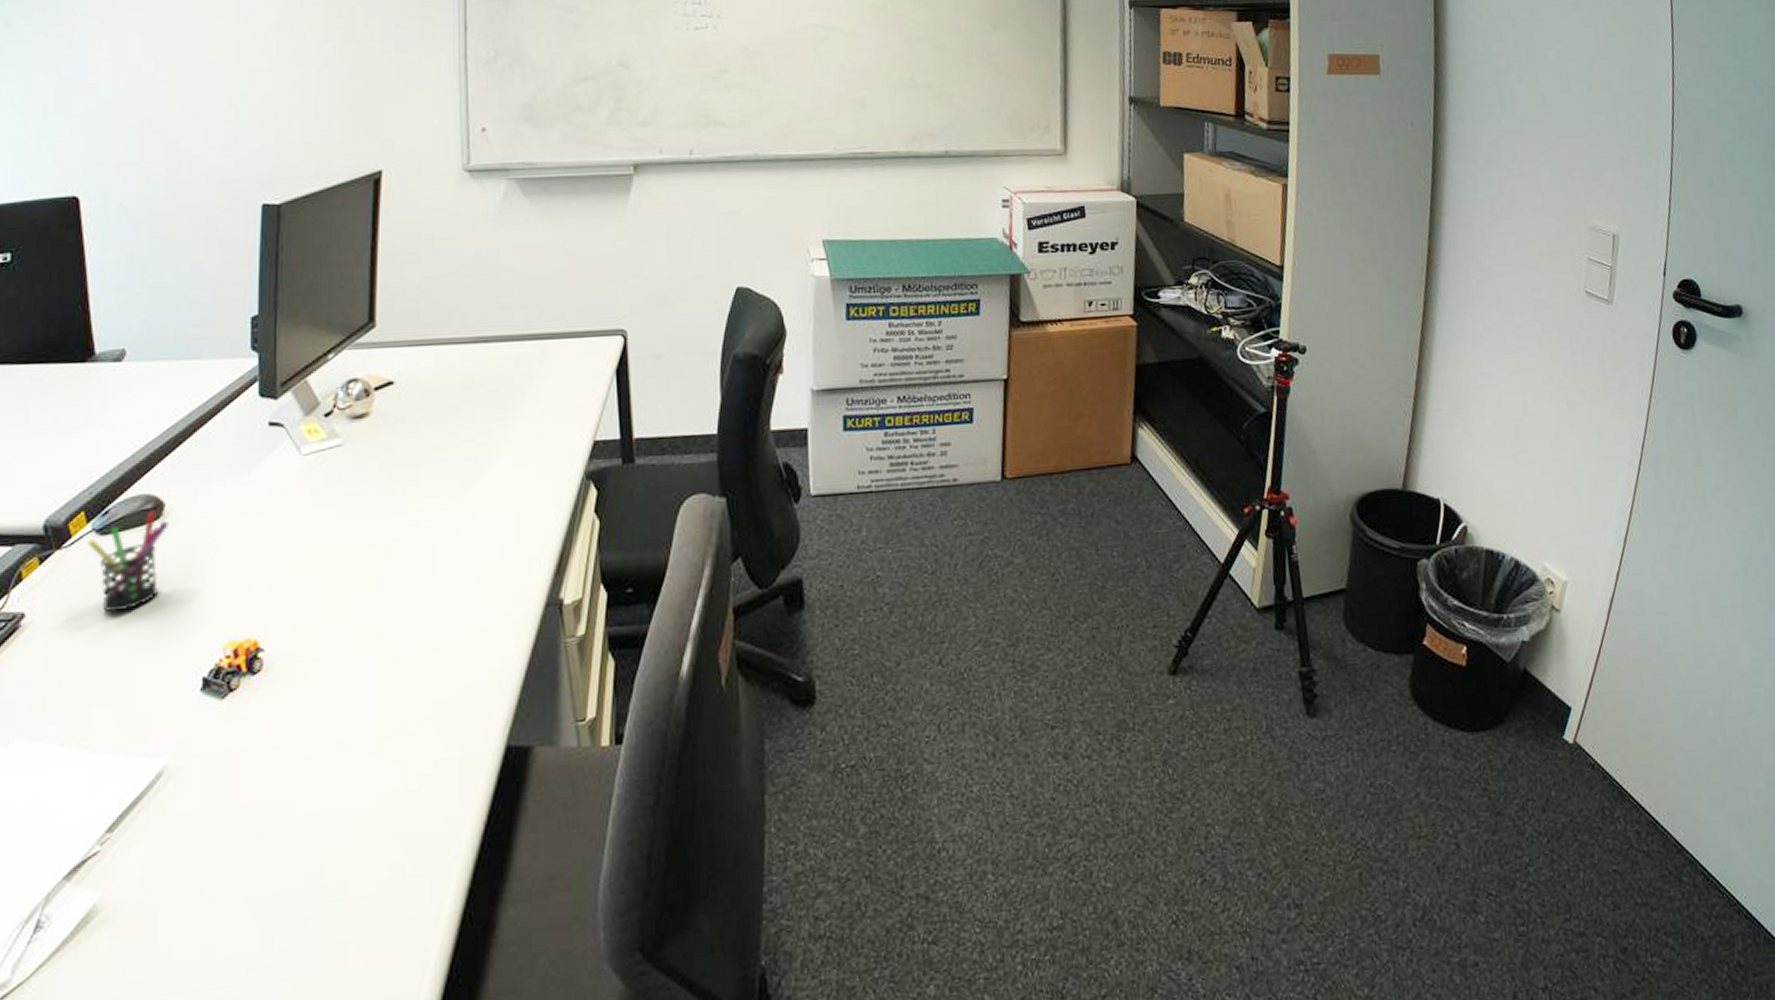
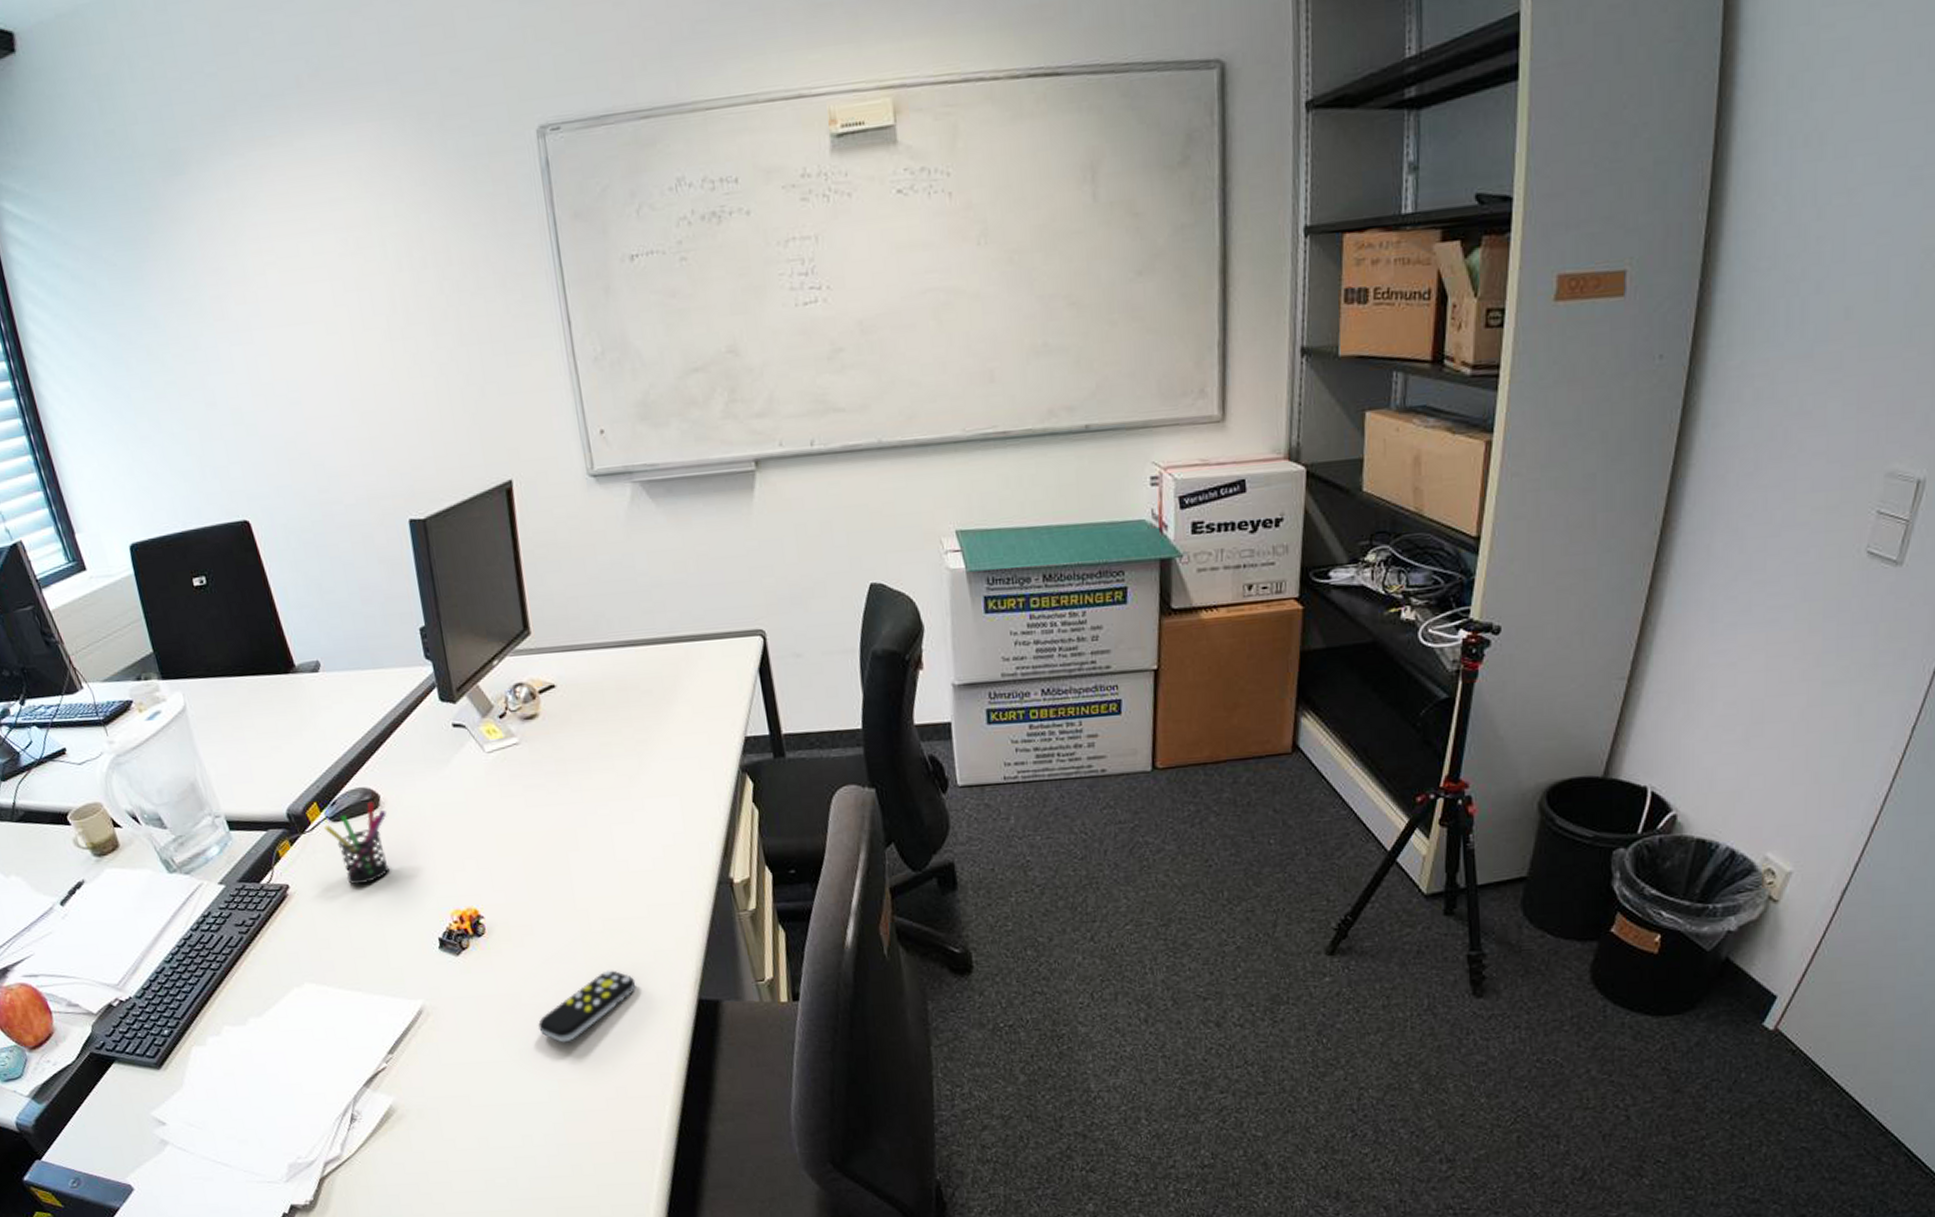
remote control: none [308,712,435,809] -> present [538,970,636,1043]

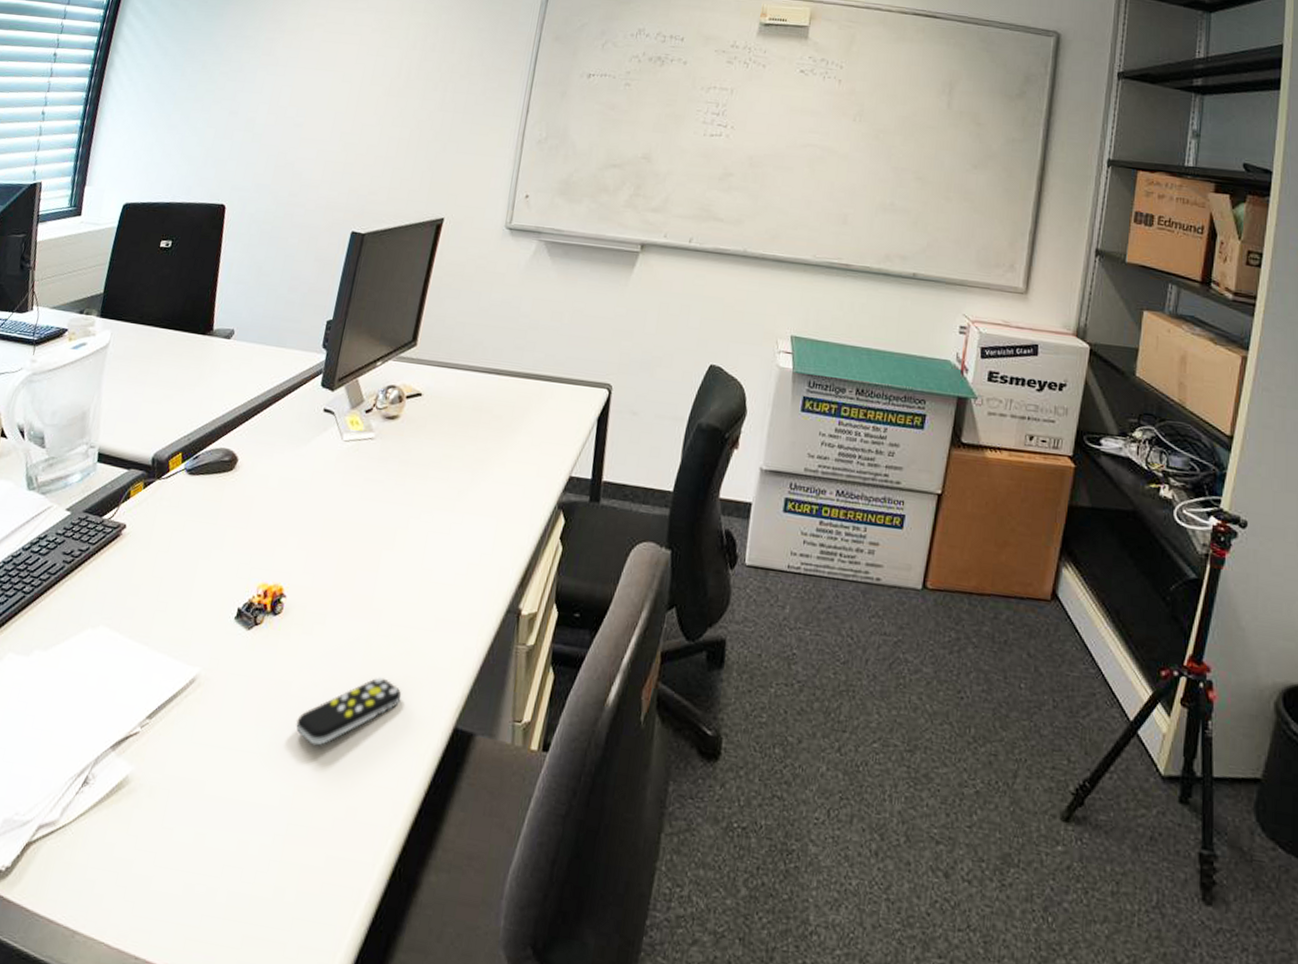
pen holder: present [324,801,389,885] -> none [179,463,238,540]

